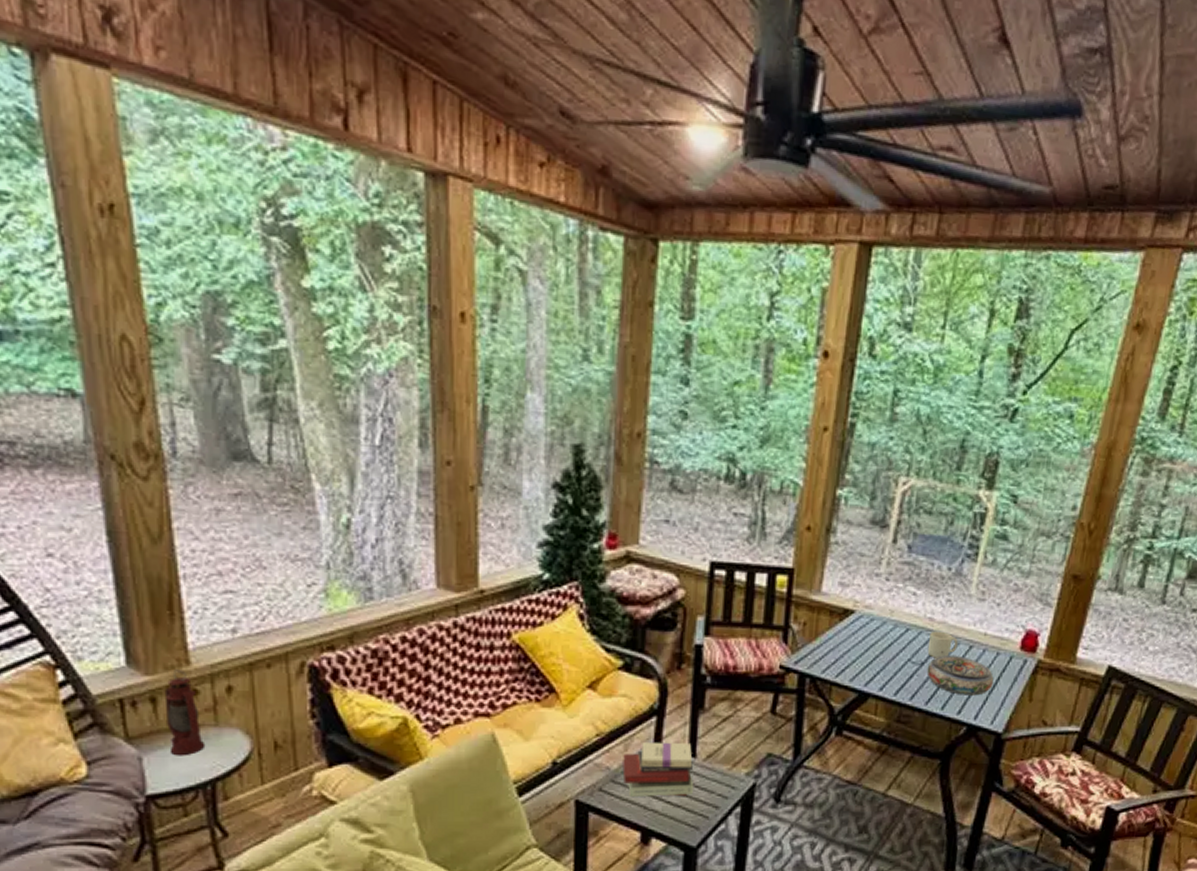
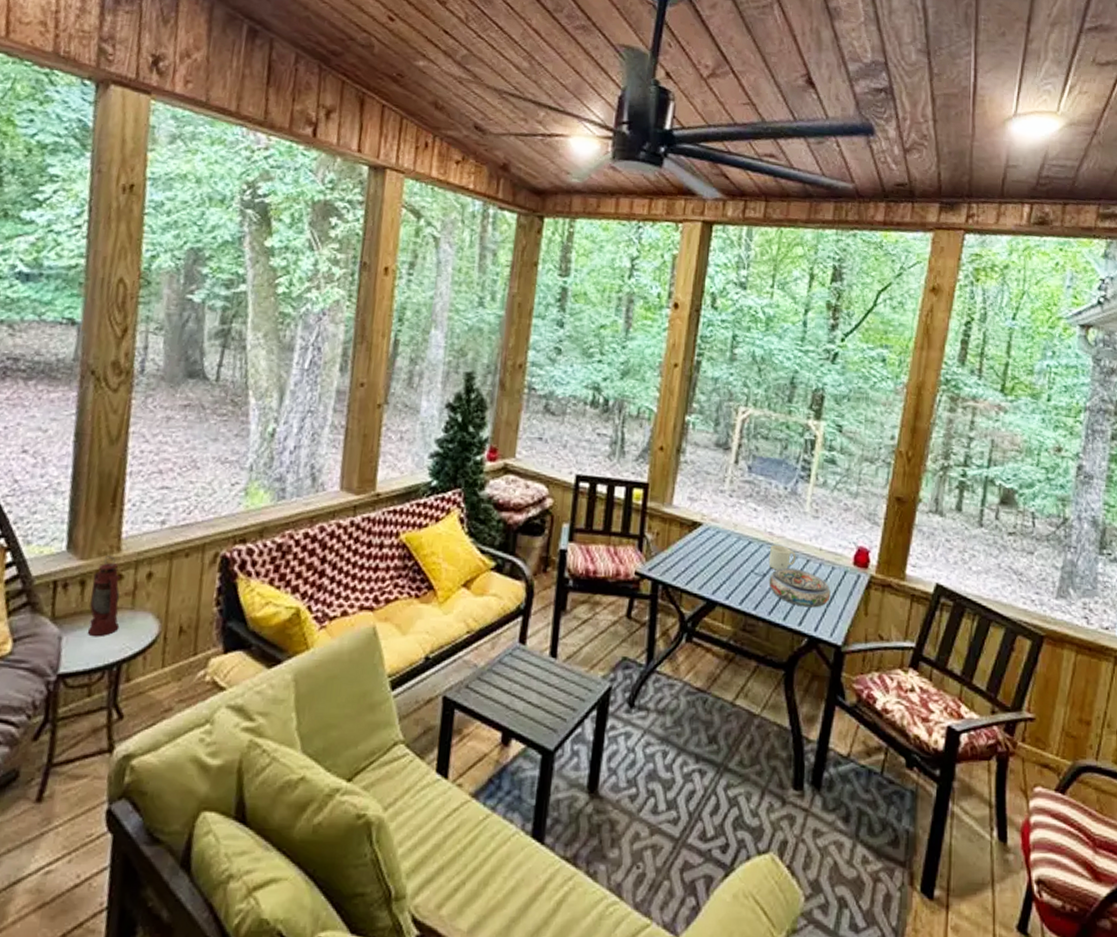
books: present [622,742,694,798] -> none [488,641,554,697]

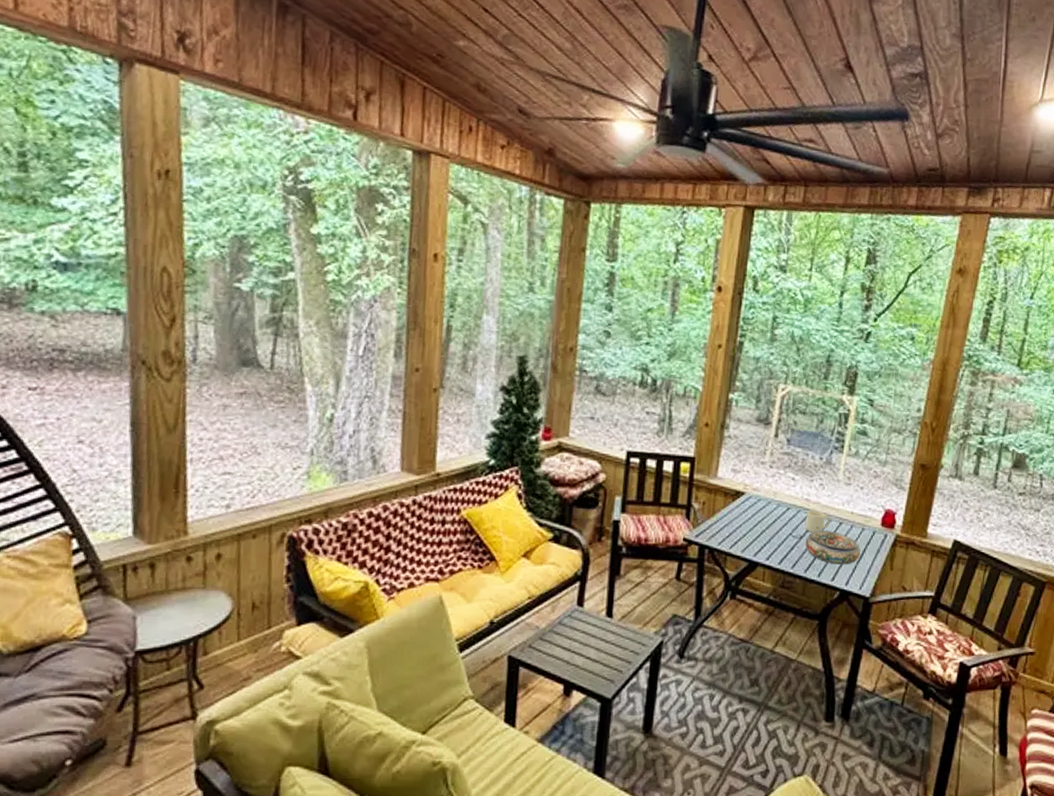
lantern: present [88,555,120,637] -> none [161,539,192,616]

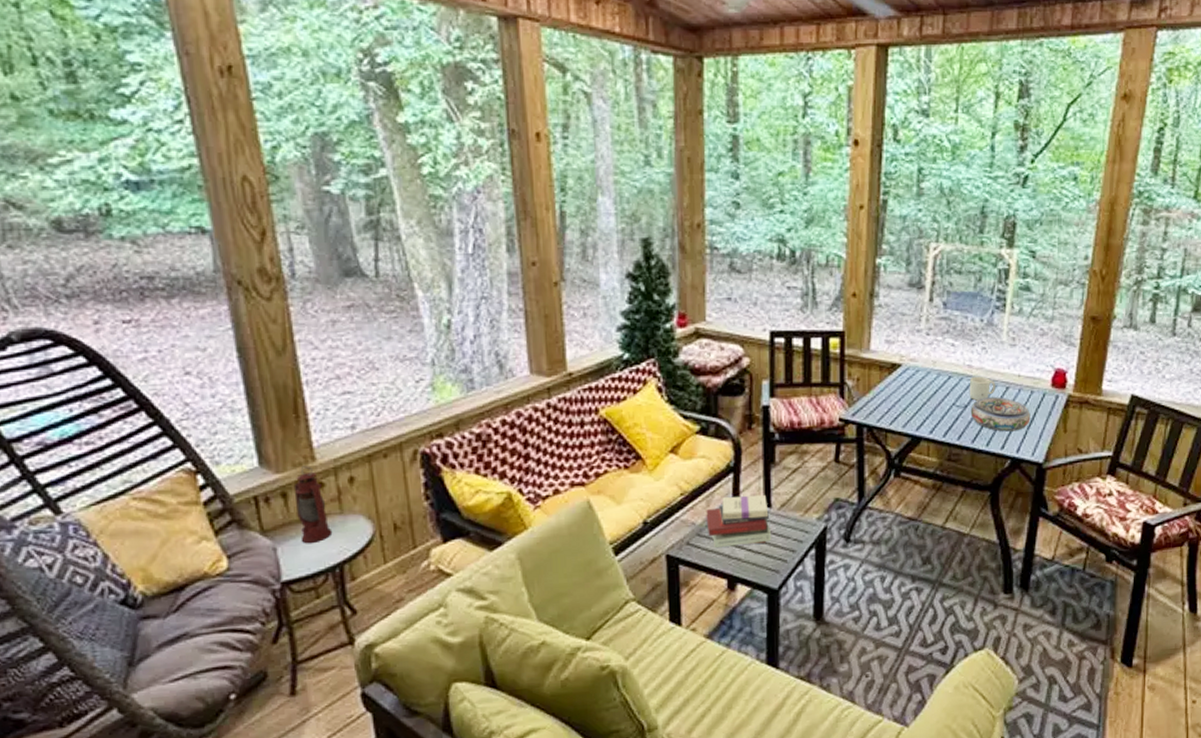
lantern: none [161,539,192,616] -> present [293,466,331,544]
books: none [550,604,611,654] -> present [706,494,772,549]

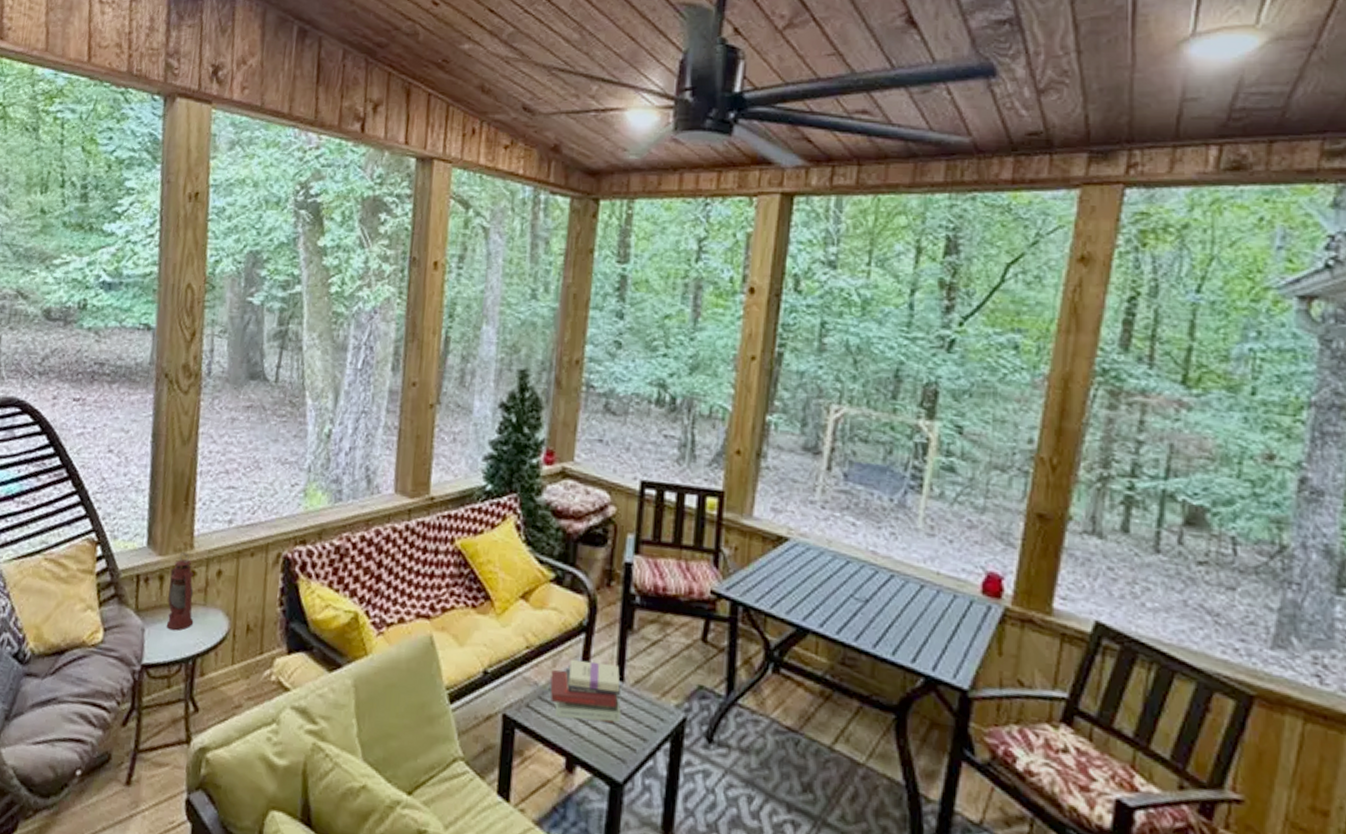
mug: present [969,376,996,401] -> none [871,565,907,597]
bowl: present [970,397,1031,432] -> none [872,593,953,643]

